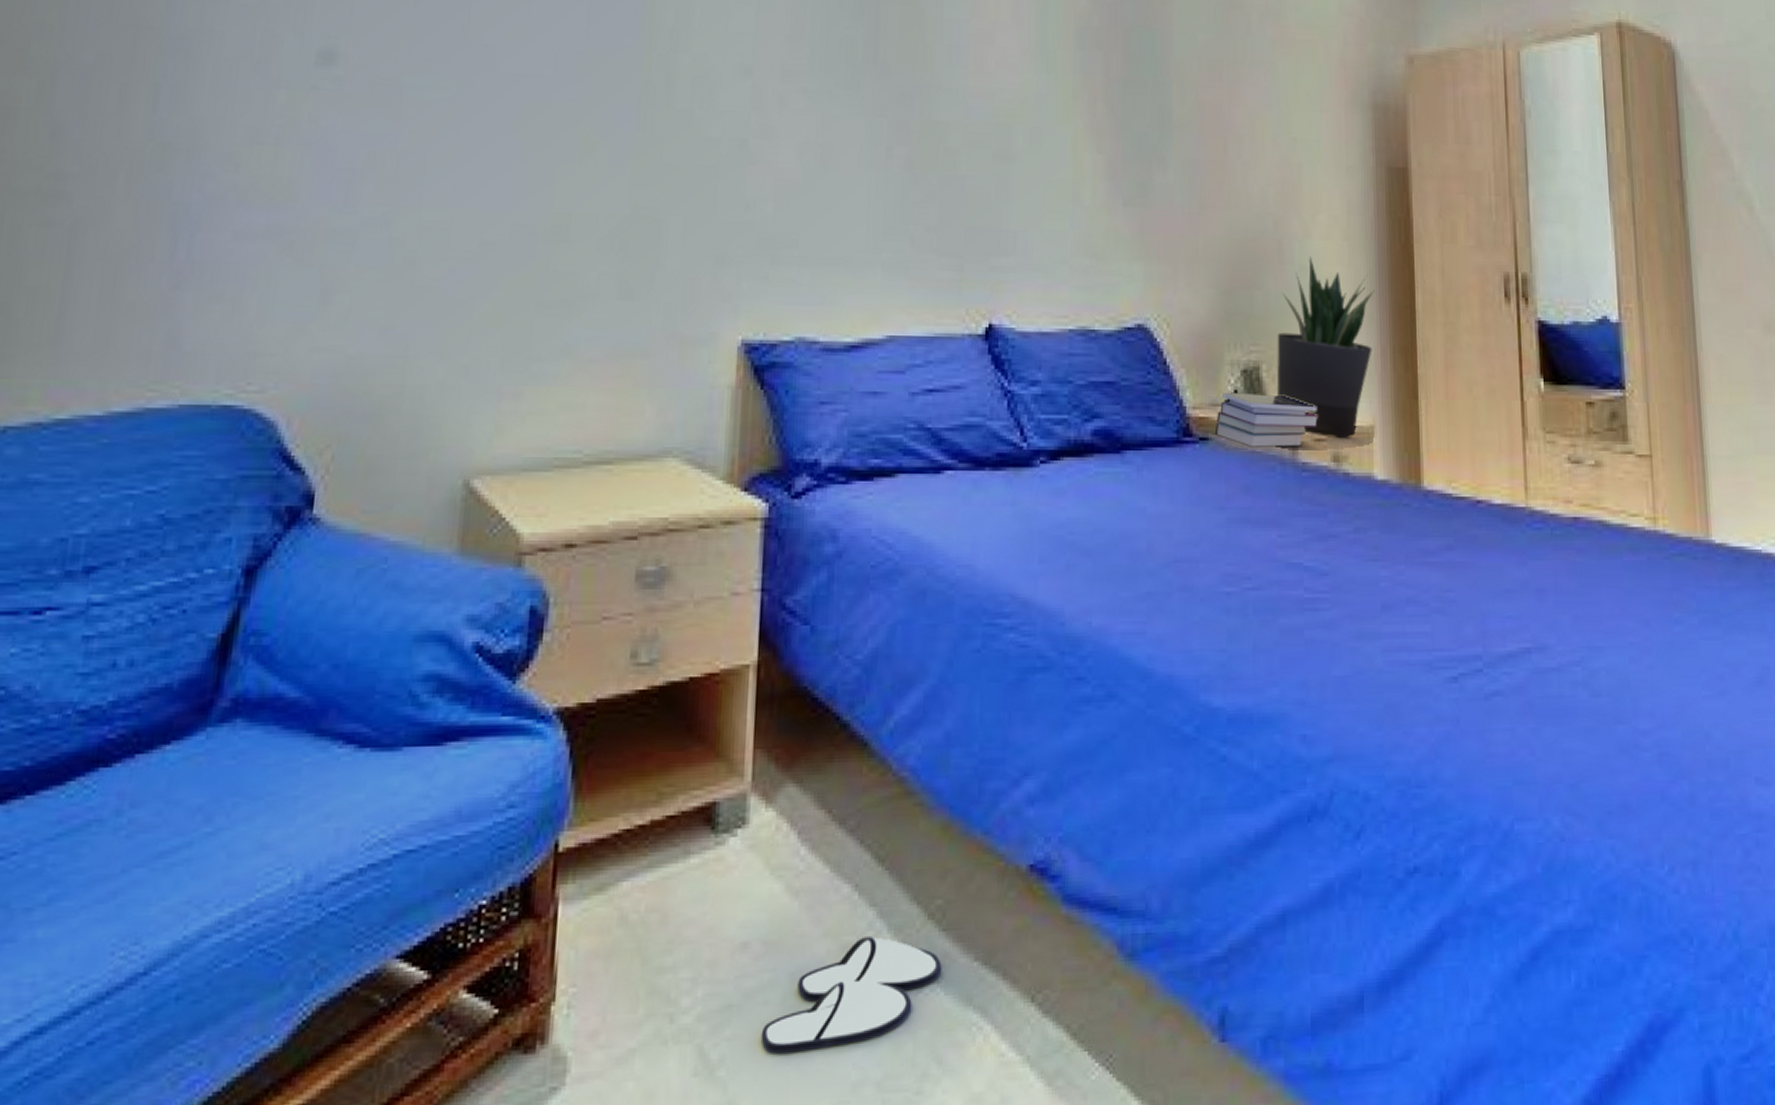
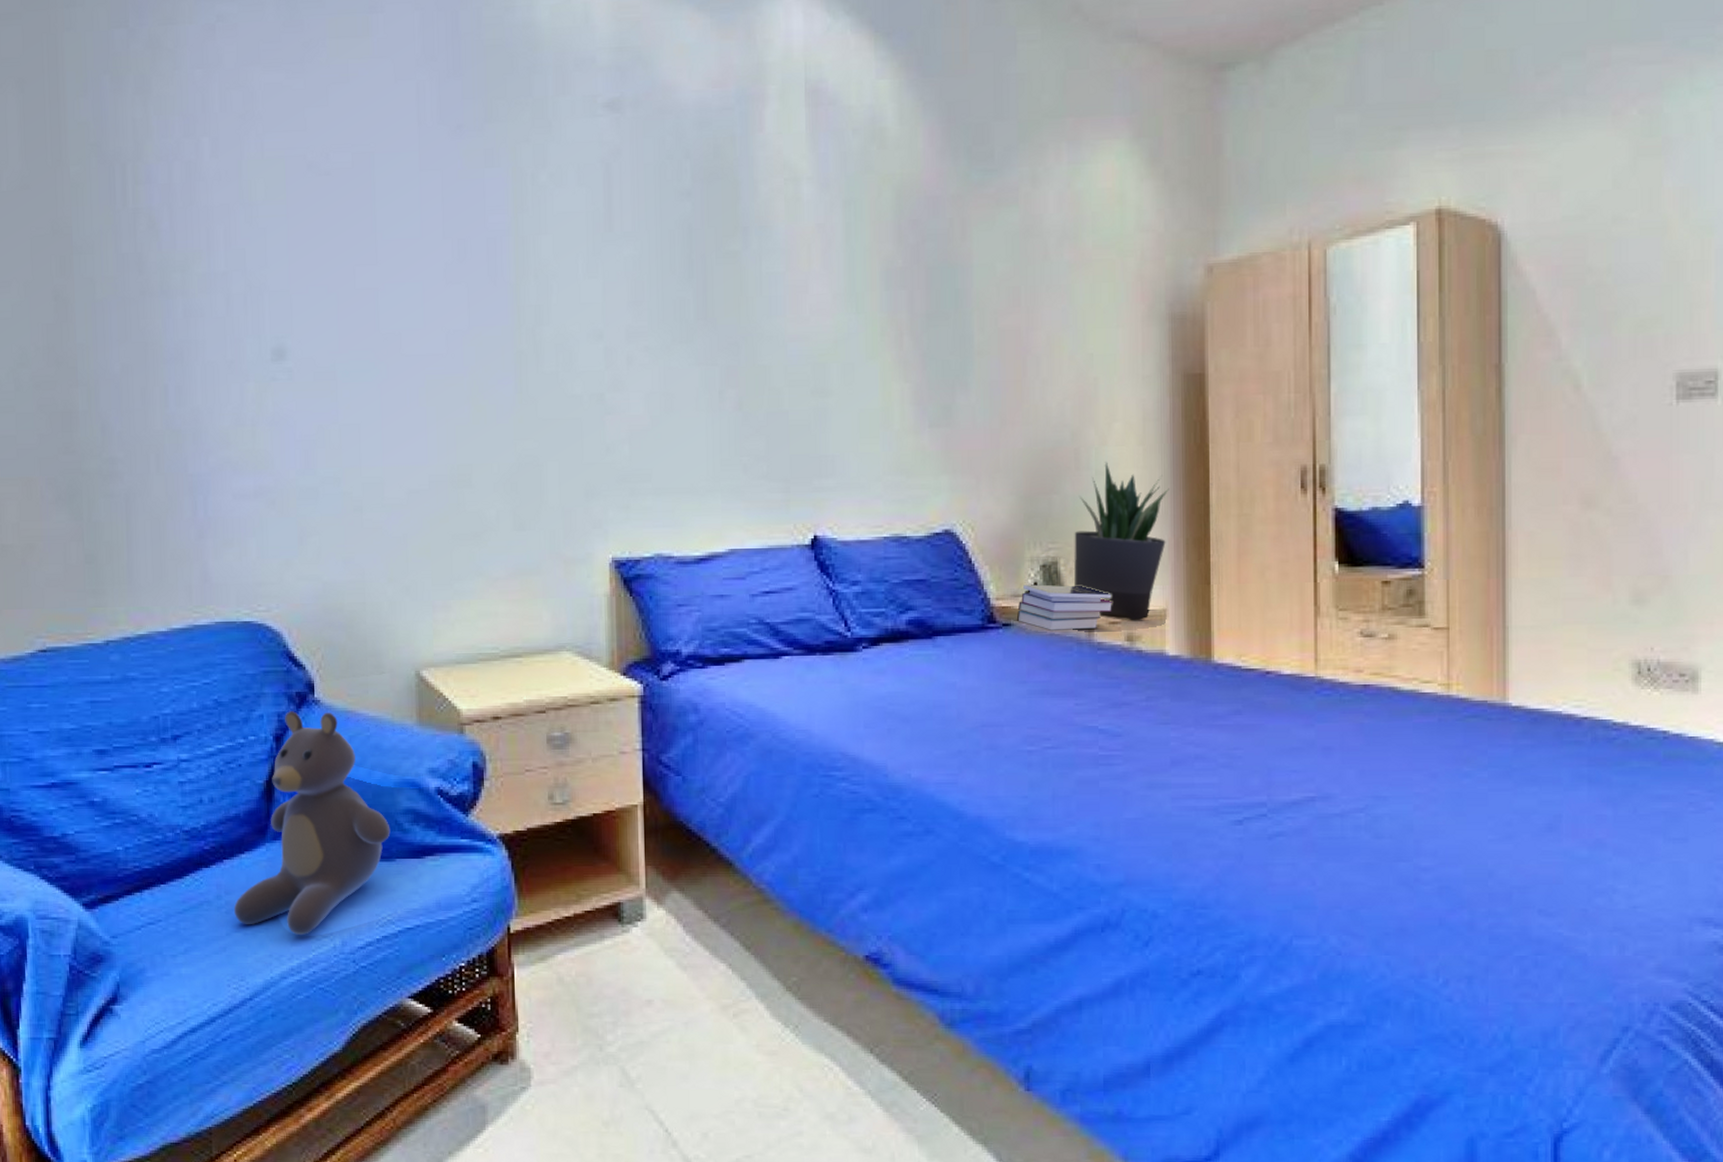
teddy bear: none [139,533,401,867] -> present [233,711,391,935]
slippers: present [760,937,942,1054] -> none [666,1001,799,1076]

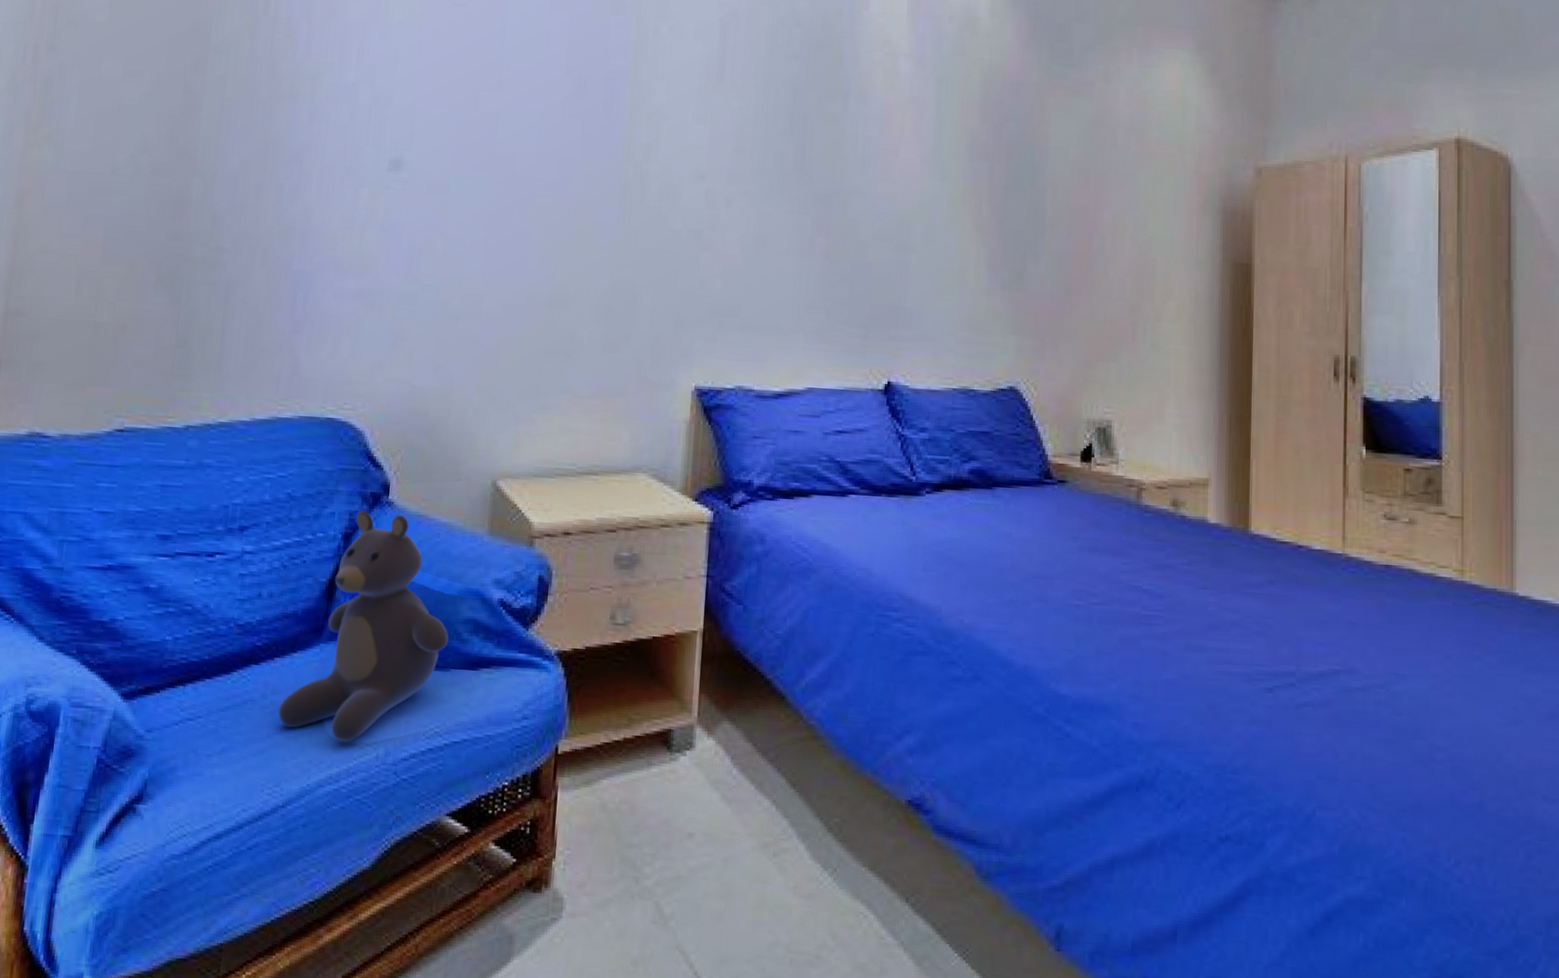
books: present [1016,584,1114,632] -> none [1071,445,1161,493]
planter: present [1073,462,1169,621] -> none [1126,336,1216,488]

